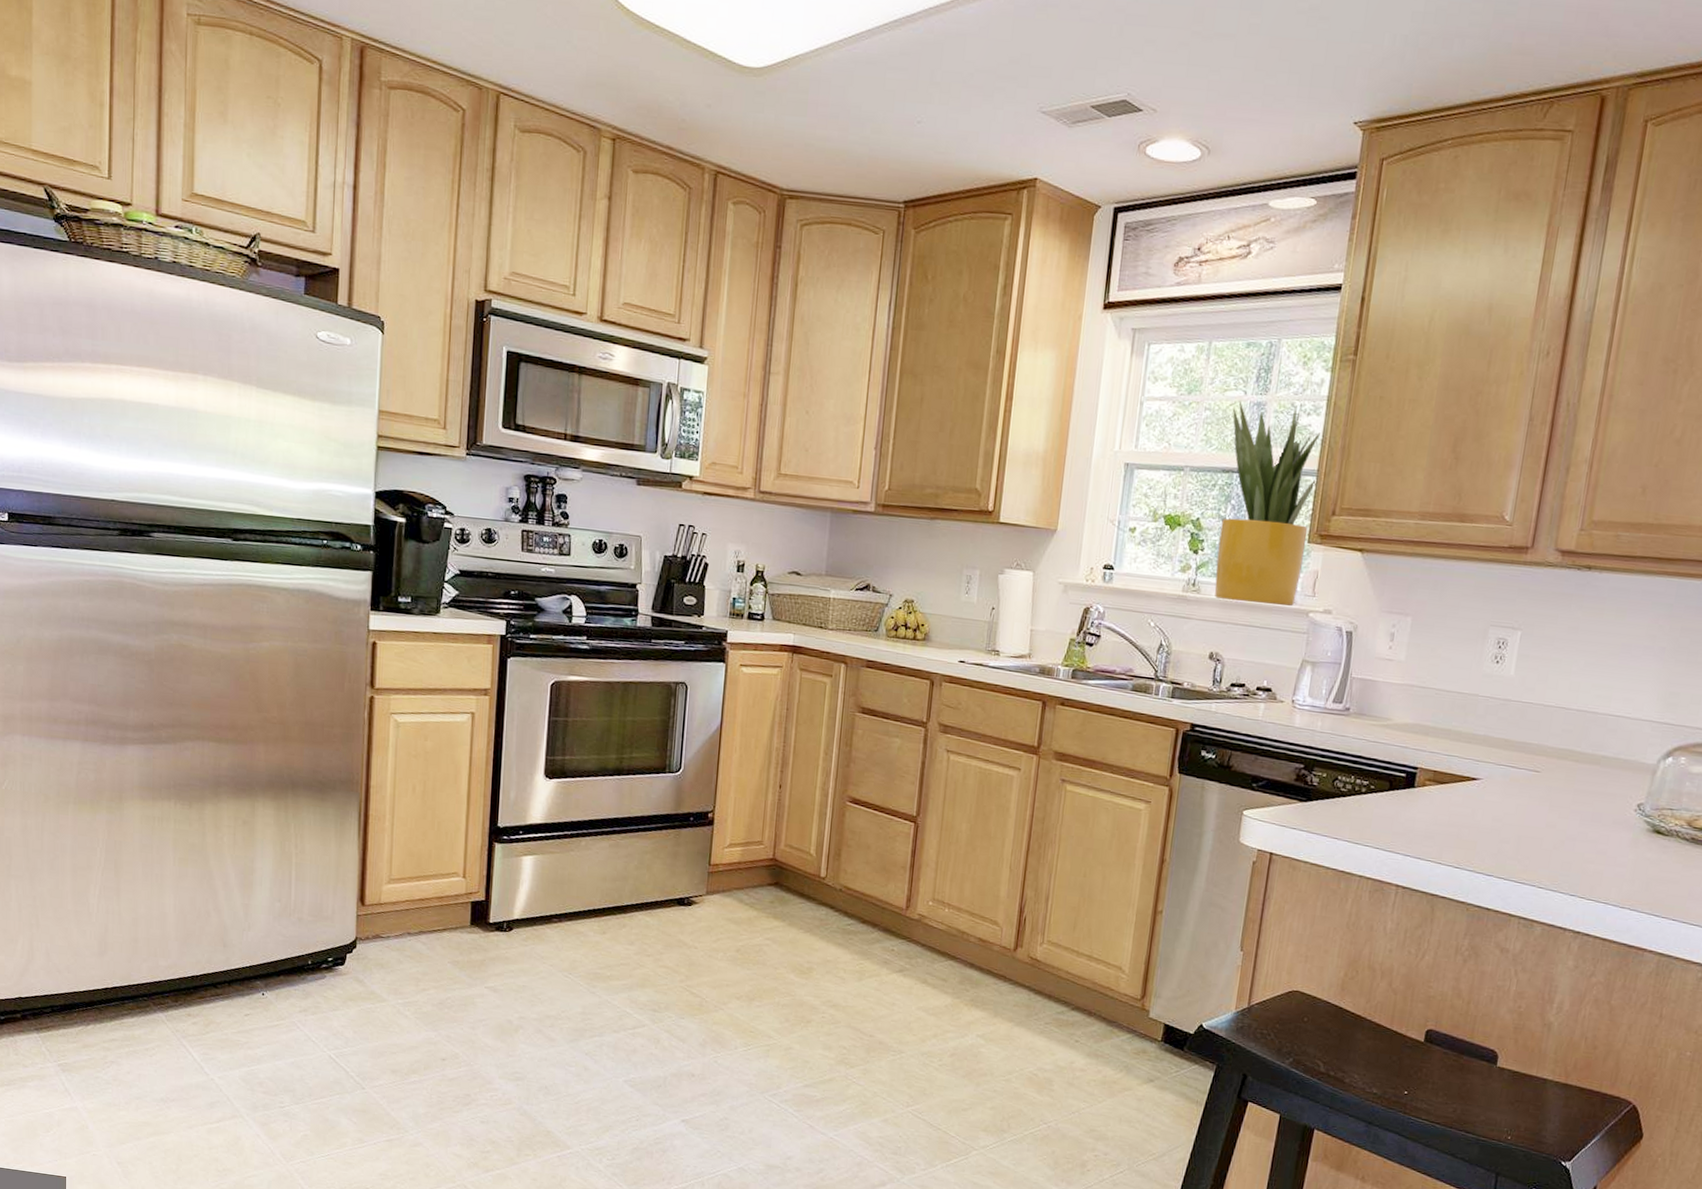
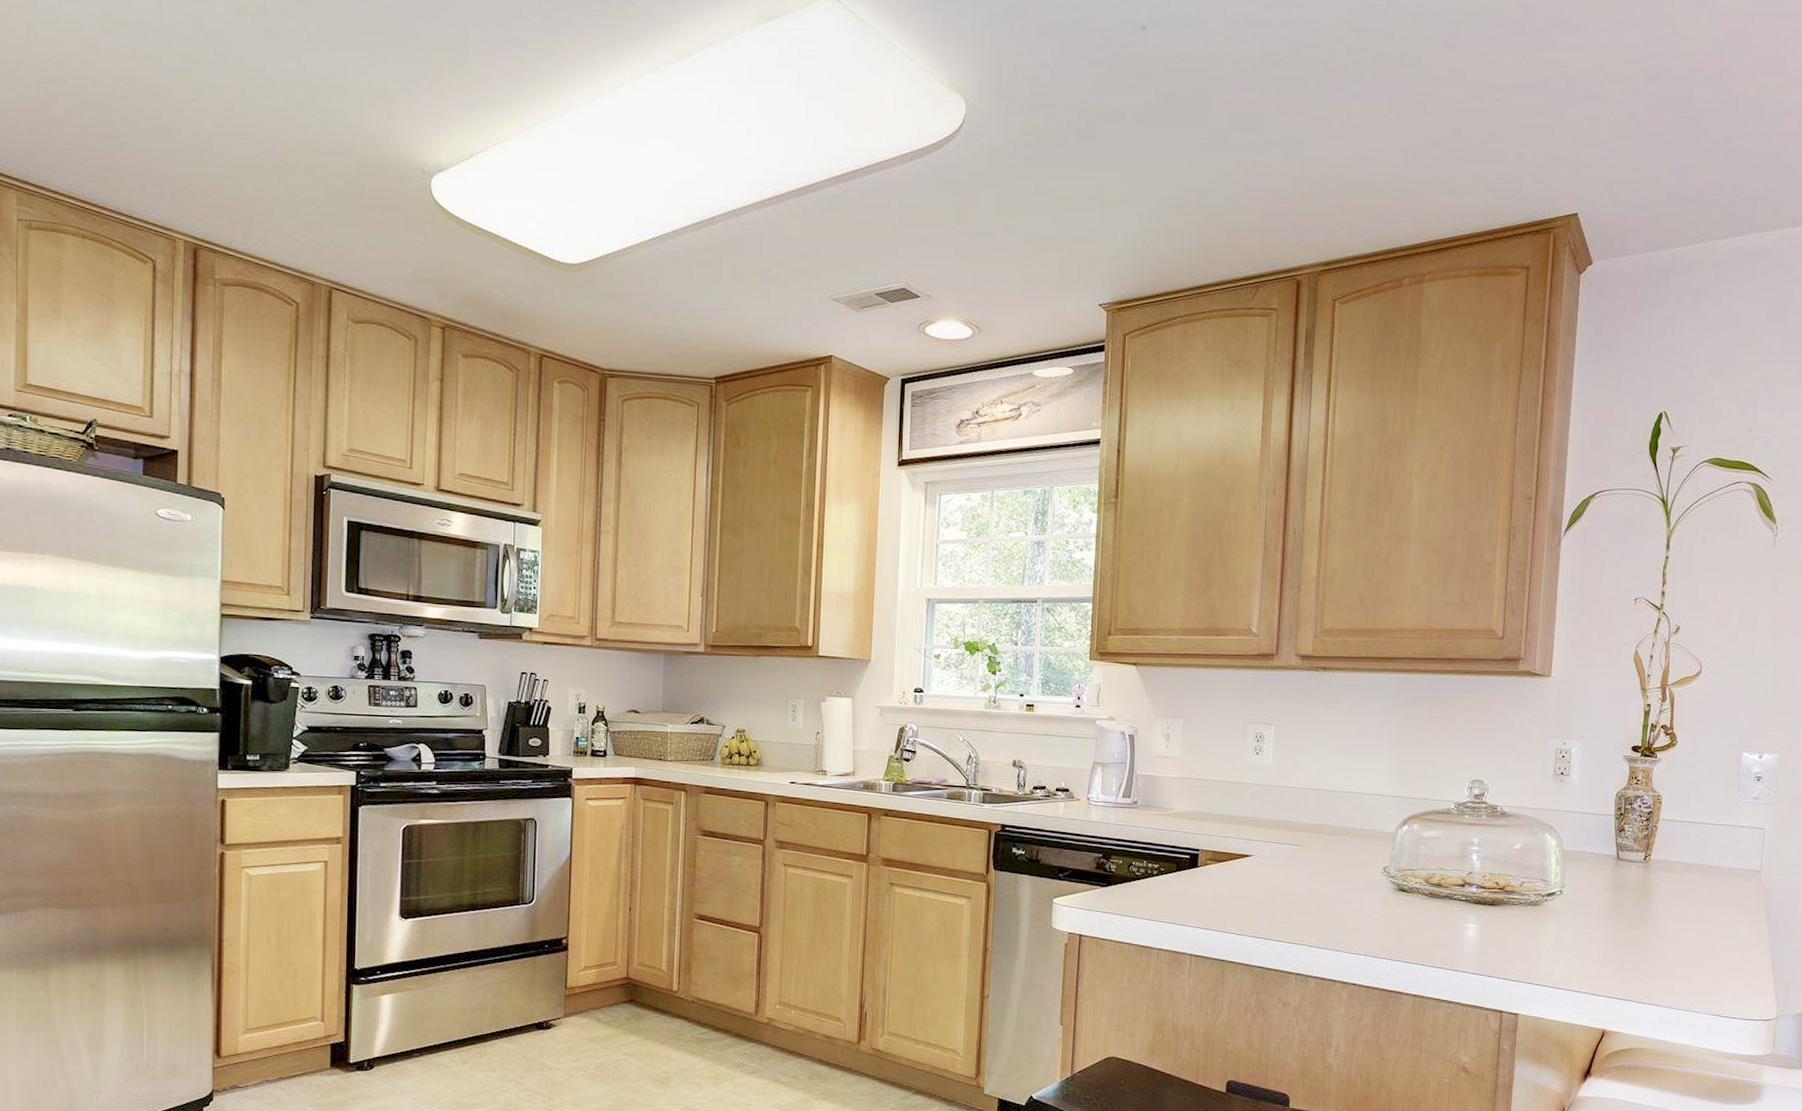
planter: present [1214,401,1320,606] -> none [1012,541,1092,715]

